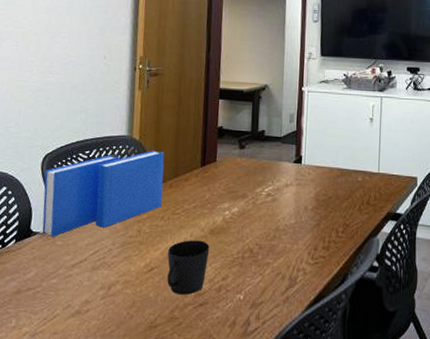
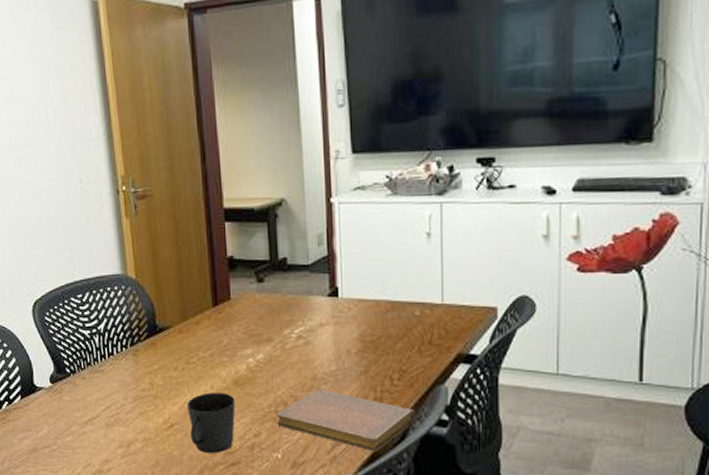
books: present [42,150,164,237] -> none [37,290,173,392]
notebook: none [243,238,354,293] -> present [276,389,416,452]

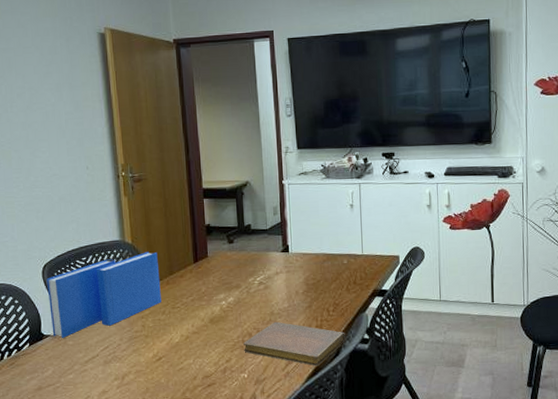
books: none [37,290,173,392] -> present [46,252,161,338]
cup: present [187,392,236,453] -> none [173,329,212,378]

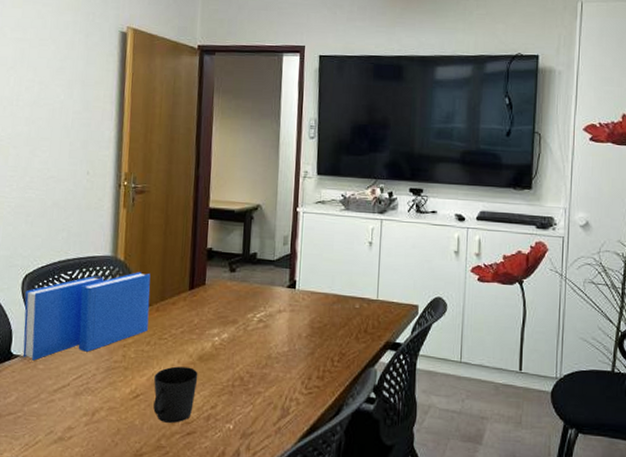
cup: none [173,329,212,378] -> present [153,366,198,423]
notebook: present [243,321,346,366] -> none [232,367,350,425]

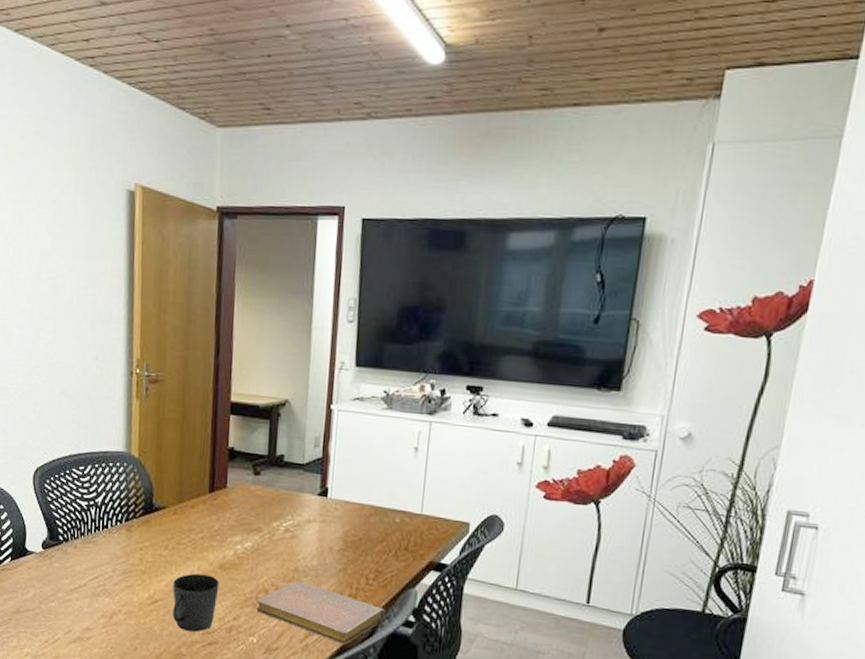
books: present [22,272,151,361] -> none [37,470,167,558]
notebook: none [232,367,350,425] -> present [256,580,386,645]

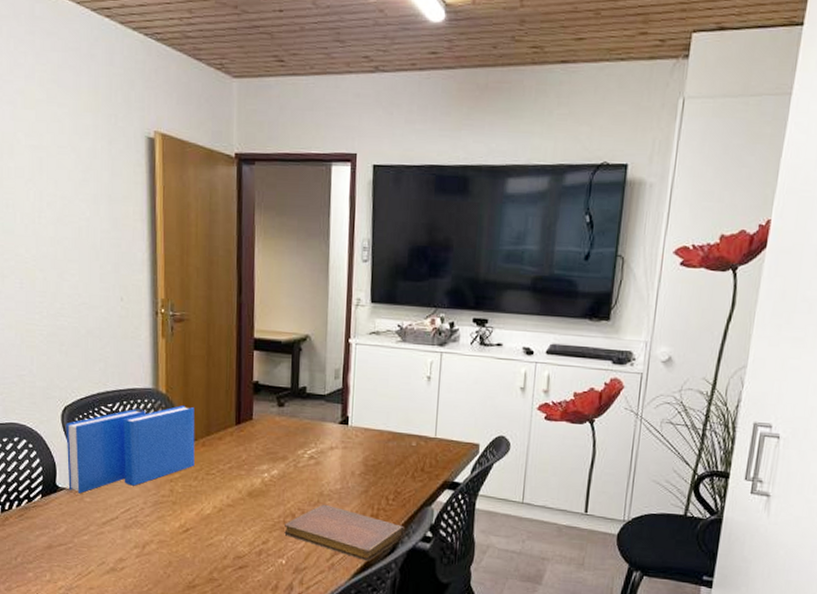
books: none [37,470,167,558] -> present [66,405,195,494]
cup: present [173,573,220,632] -> none [203,502,248,557]

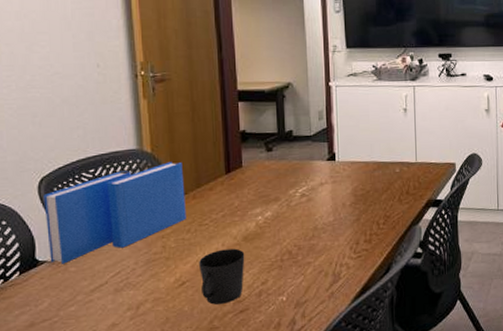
cup: none [203,502,248,557] -> present [199,248,245,305]
notebook: present [284,504,406,562] -> none [282,237,398,285]

